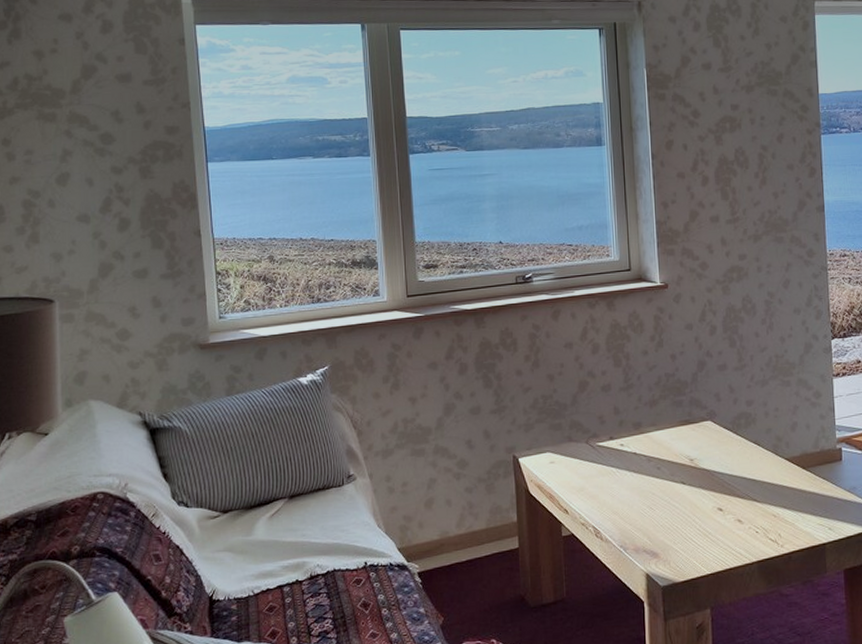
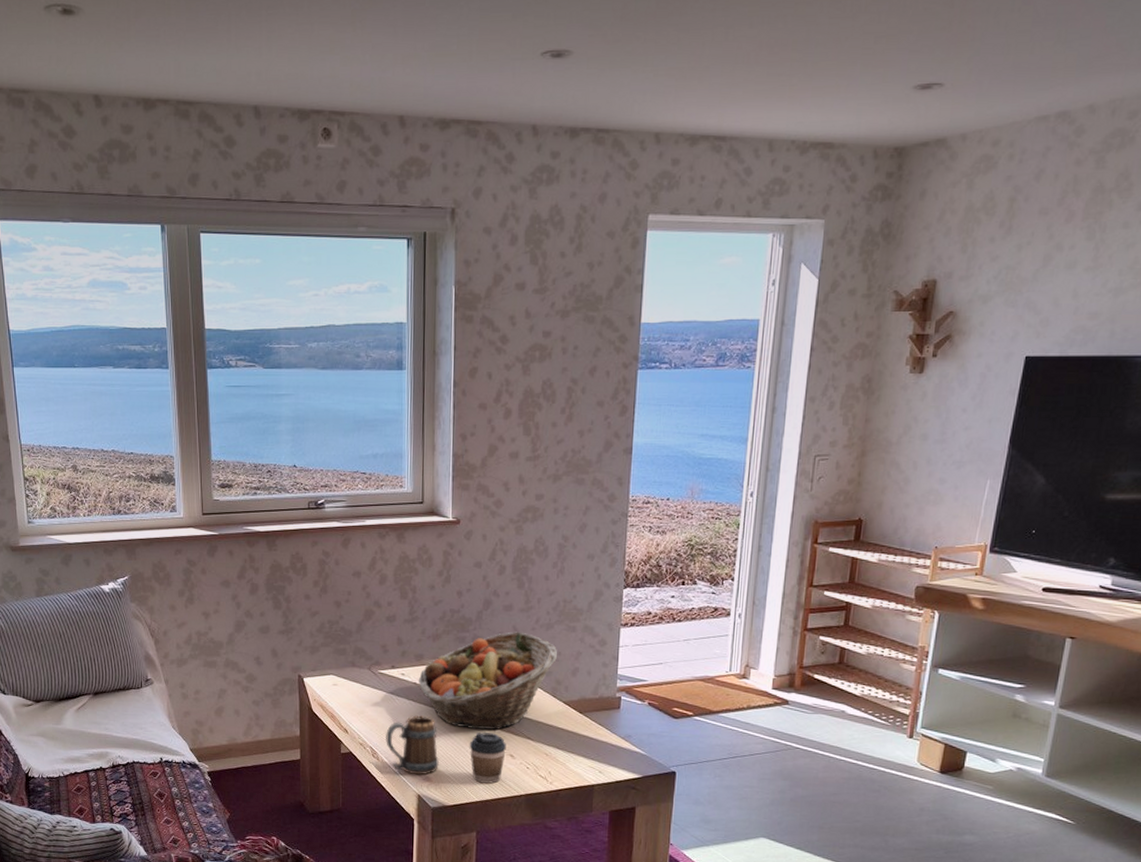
mug: none [608,486,666,552] -> present [386,715,439,776]
fruit basket: none [638,390,776,496] -> present [418,631,558,731]
coffee cup: none [695,498,733,554] -> present [469,732,506,784]

